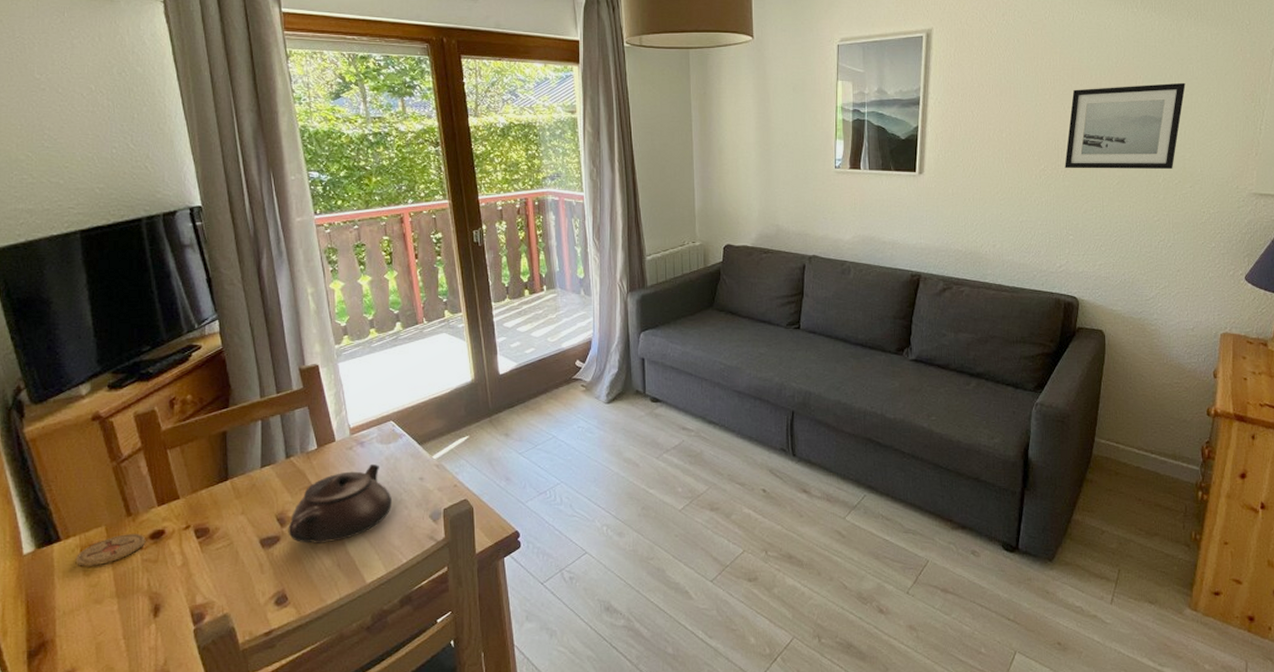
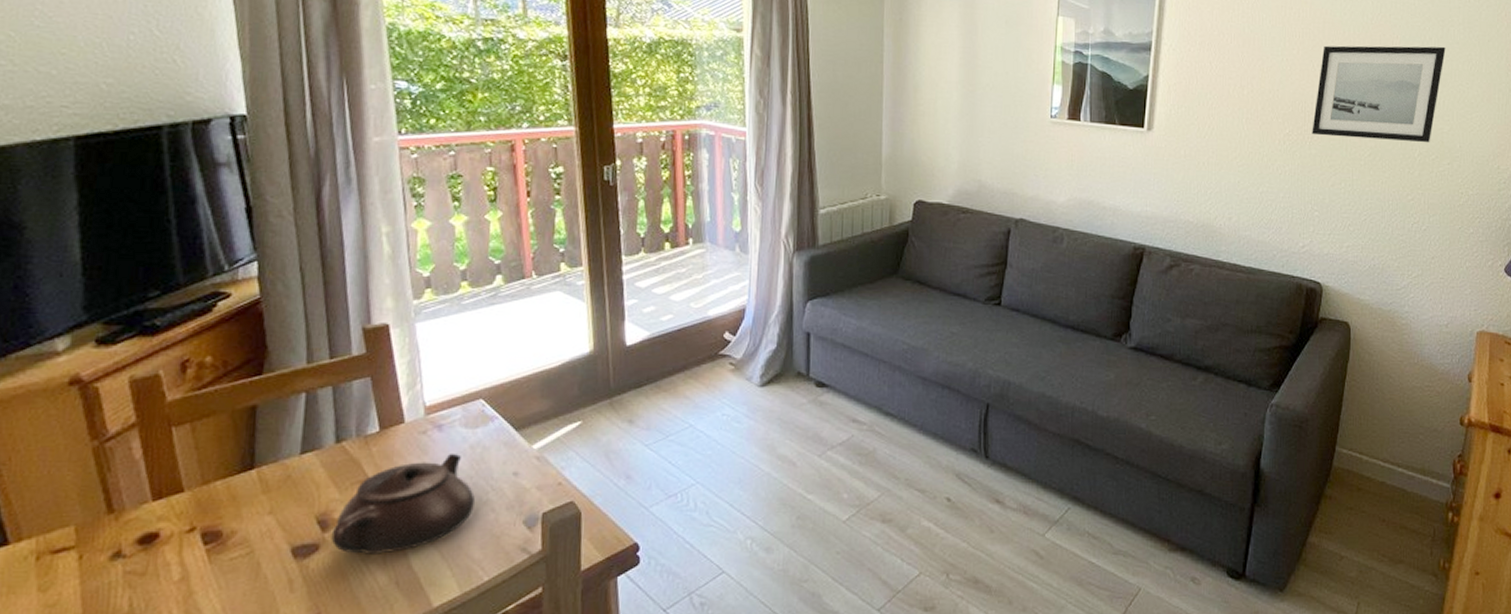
coaster: present [75,534,146,566] -> none [27,537,132,579]

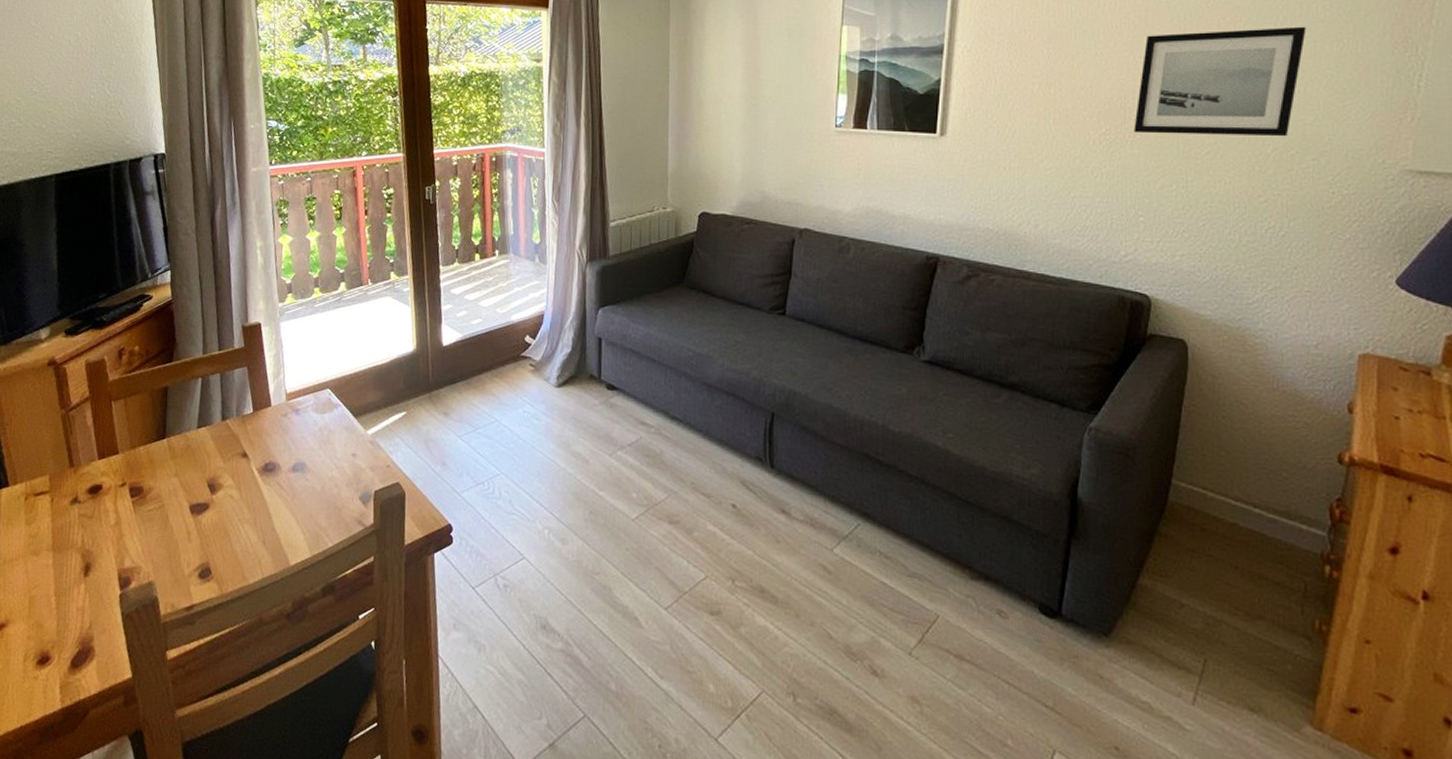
teapot: present [331,453,476,554] -> none [217,434,323,516]

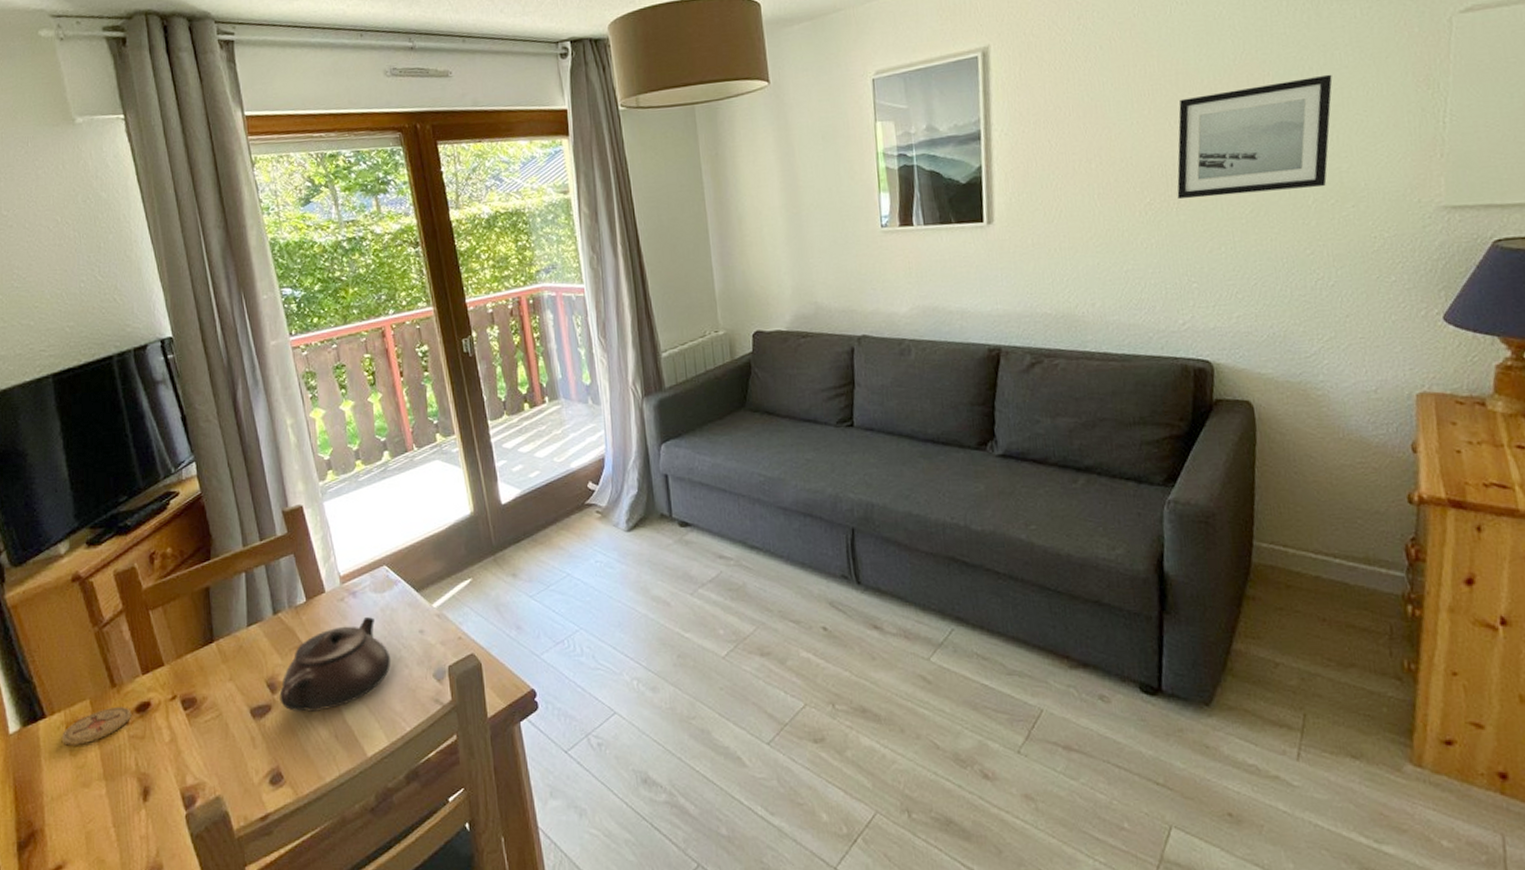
coaster: none [19,485,84,516] -> present [61,707,132,746]
teapot: none [217,434,323,516] -> present [279,616,392,712]

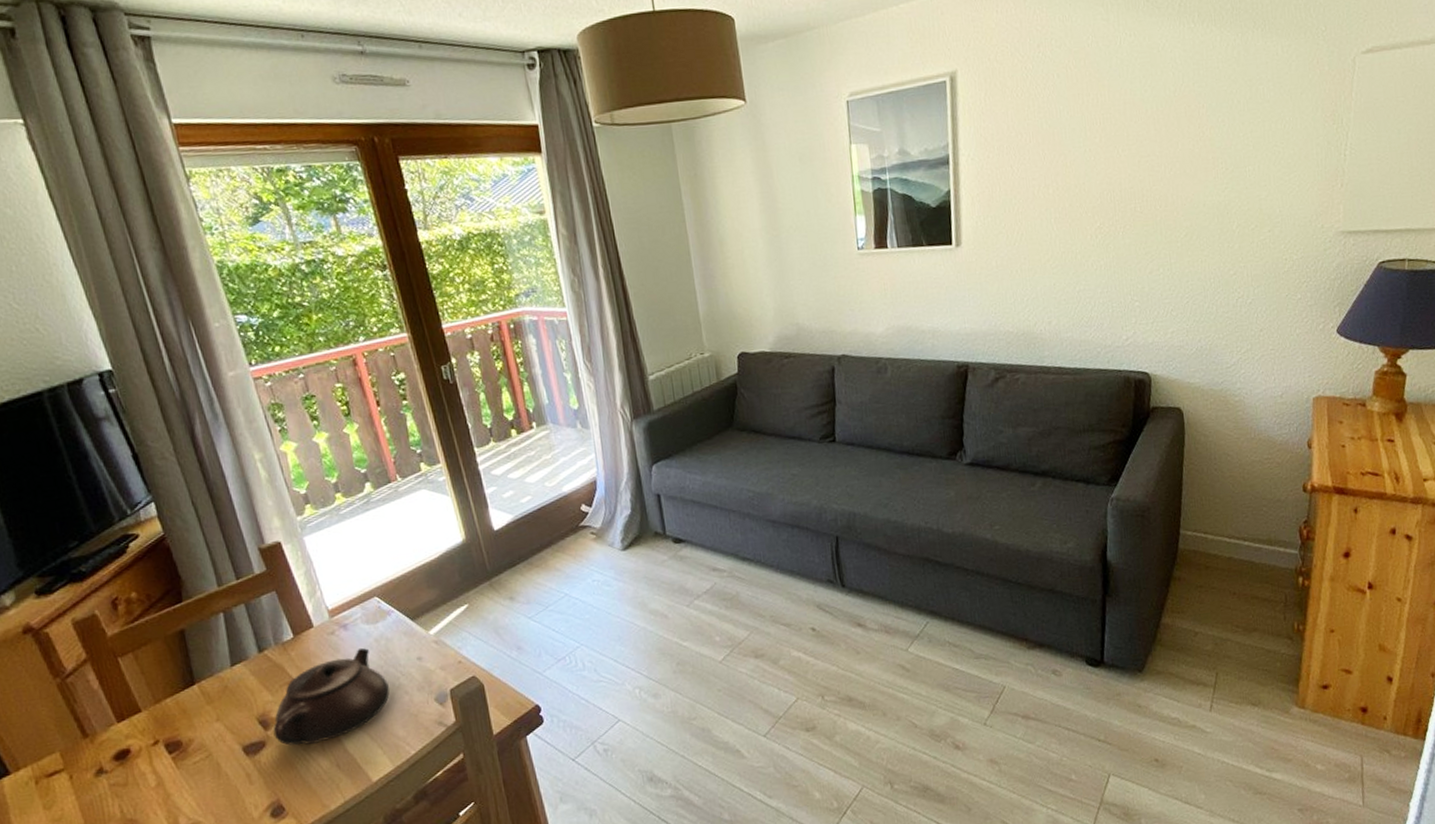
coaster: present [61,707,132,746] -> none [31,756,110,800]
wall art: present [1177,74,1333,200] -> none [1123,108,1256,224]

